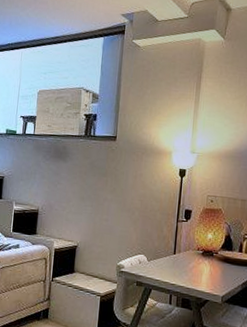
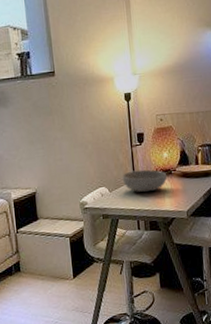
bowl: none [162,245,207,269] -> present [122,169,167,193]

